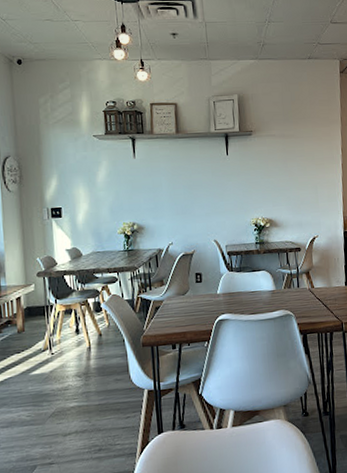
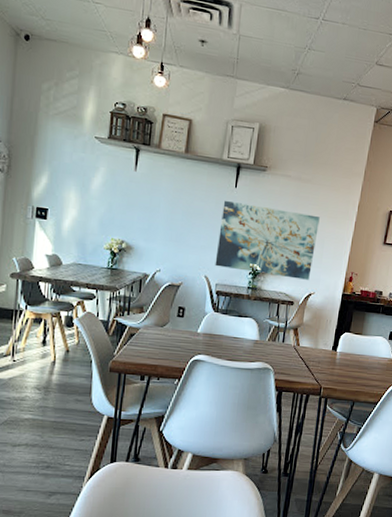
wall art: none [218,165,311,230] -> present [215,200,320,280]

